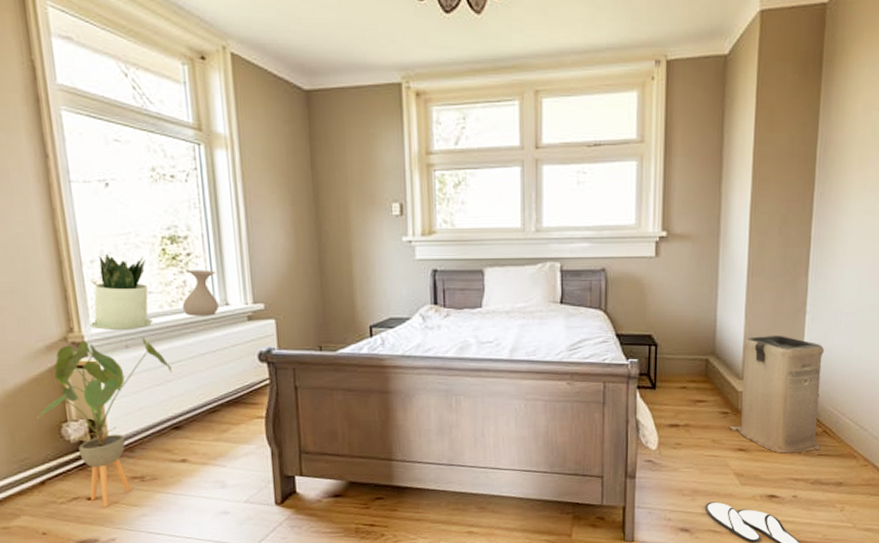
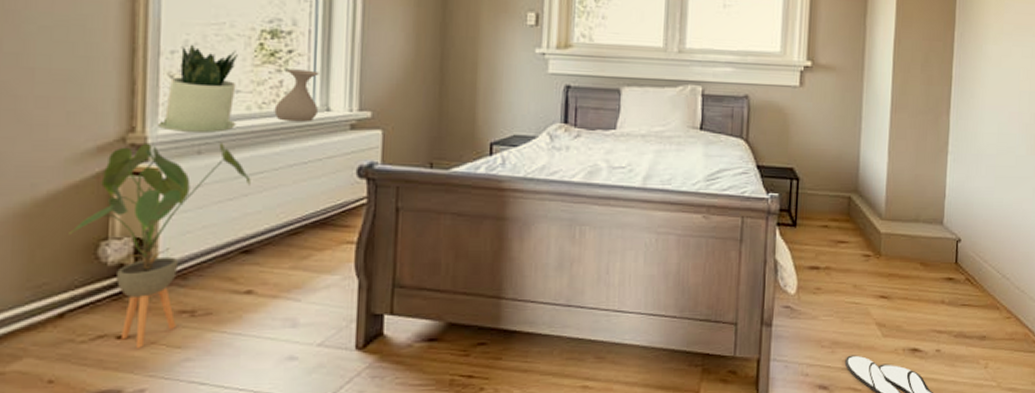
laundry basket: present [730,336,824,453] -> none [872,175,966,302]

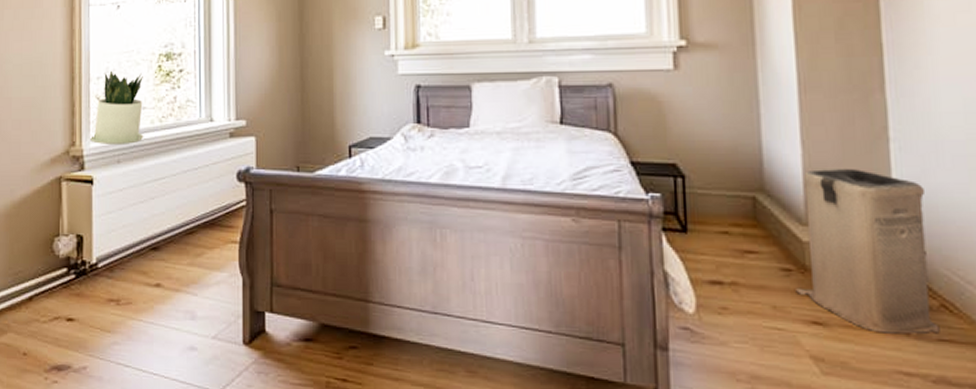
house plant: present [69,143,251,348] -> none [34,153,156,330]
vase: present [274,69,319,122] -> none [171,86,203,132]
laundry basket: none [872,175,966,302] -> present [796,169,940,334]

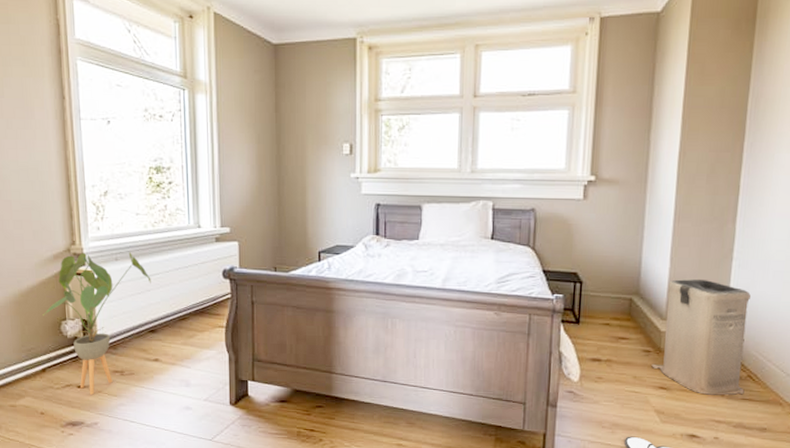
house plant: none [34,153,156,330] -> present [43,252,151,395]
planter: present [89,70,144,146] -> none [88,179,139,246]

